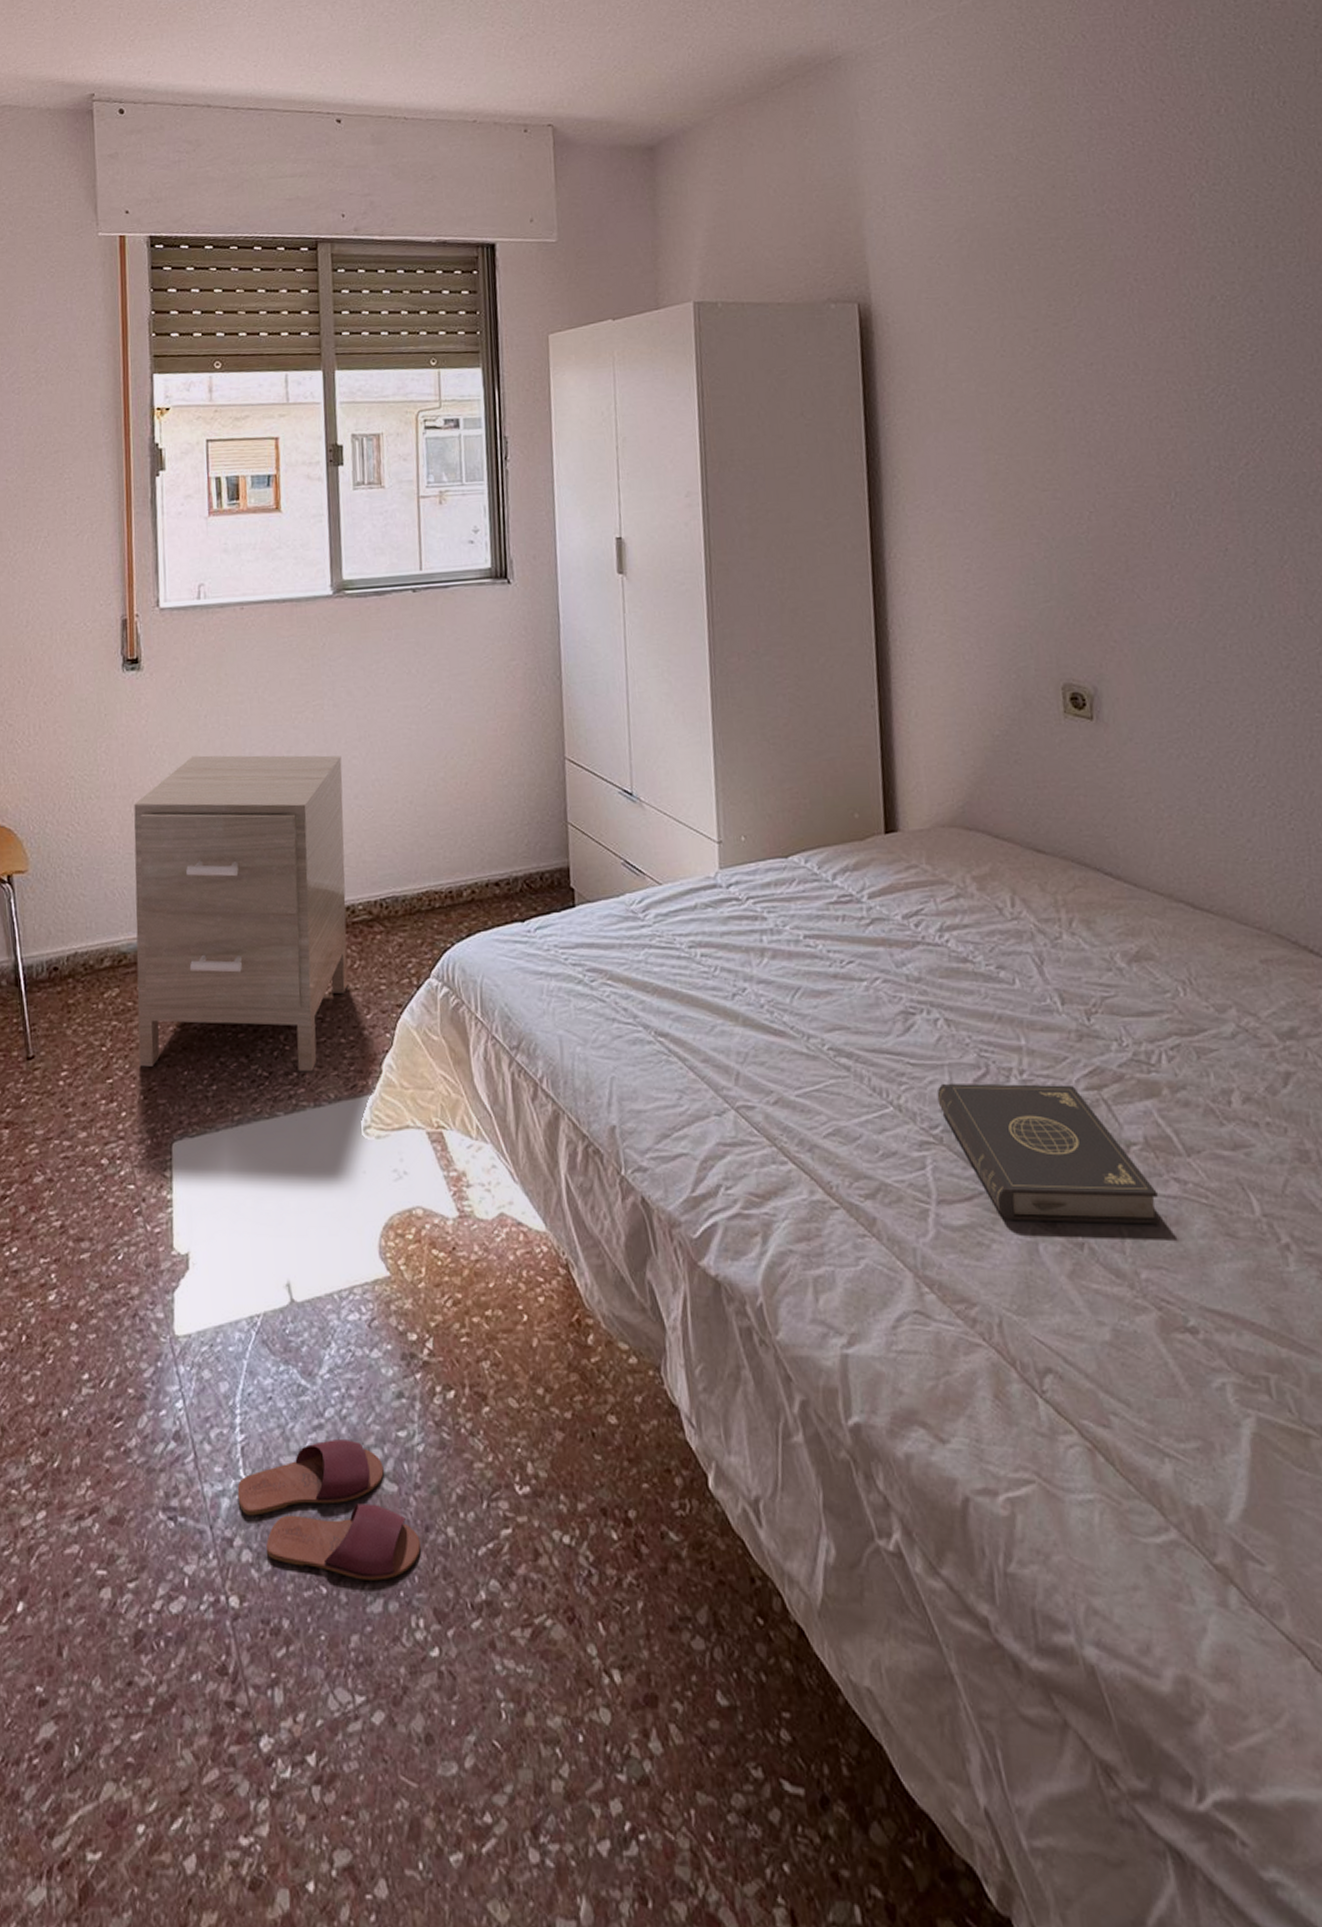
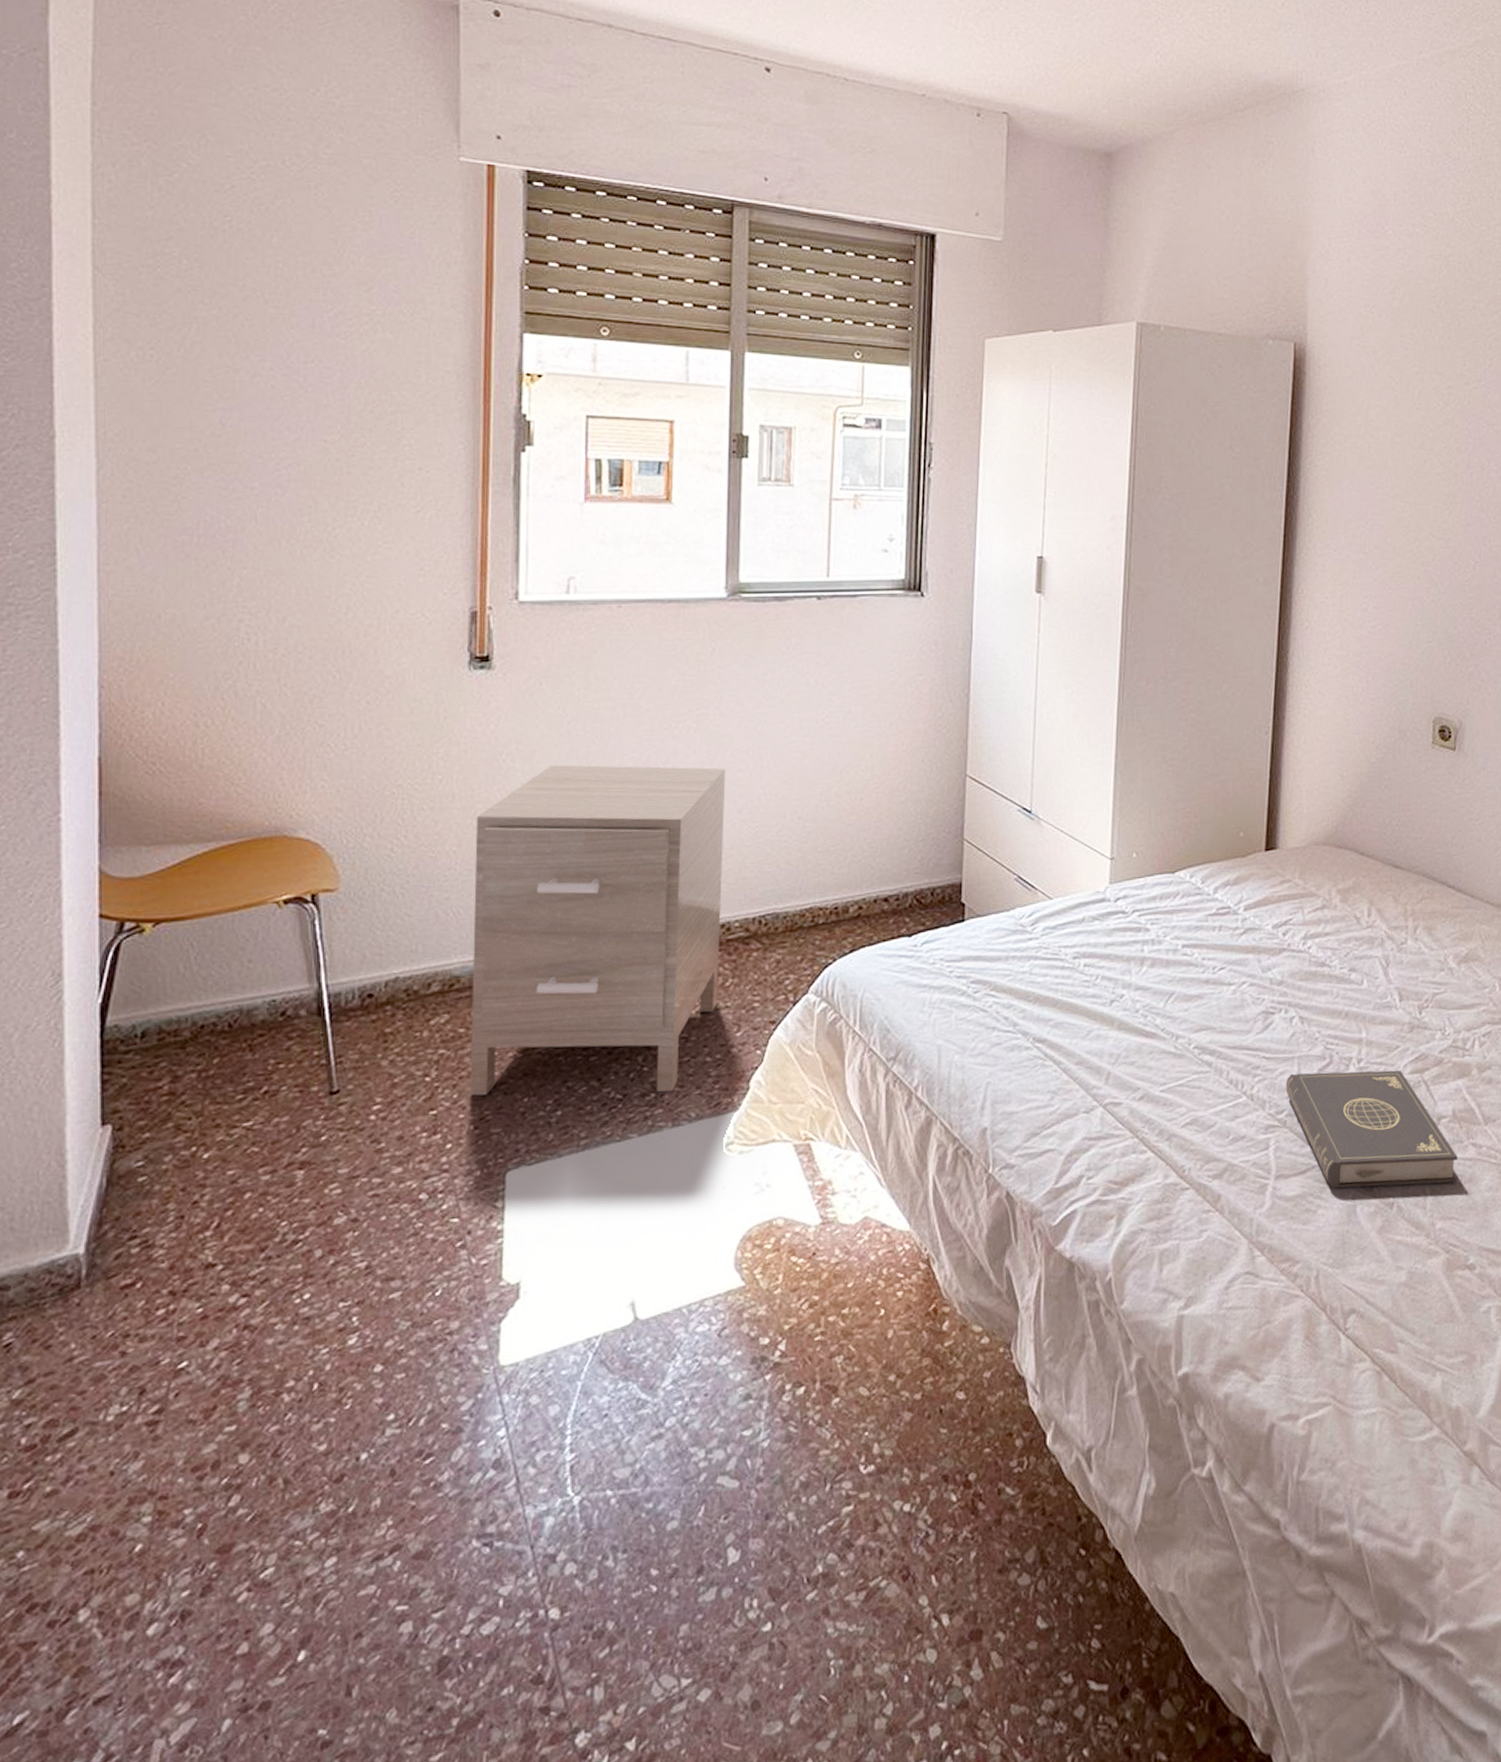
slippers: present [237,1440,421,1581] -> none [564,1445,759,1574]

